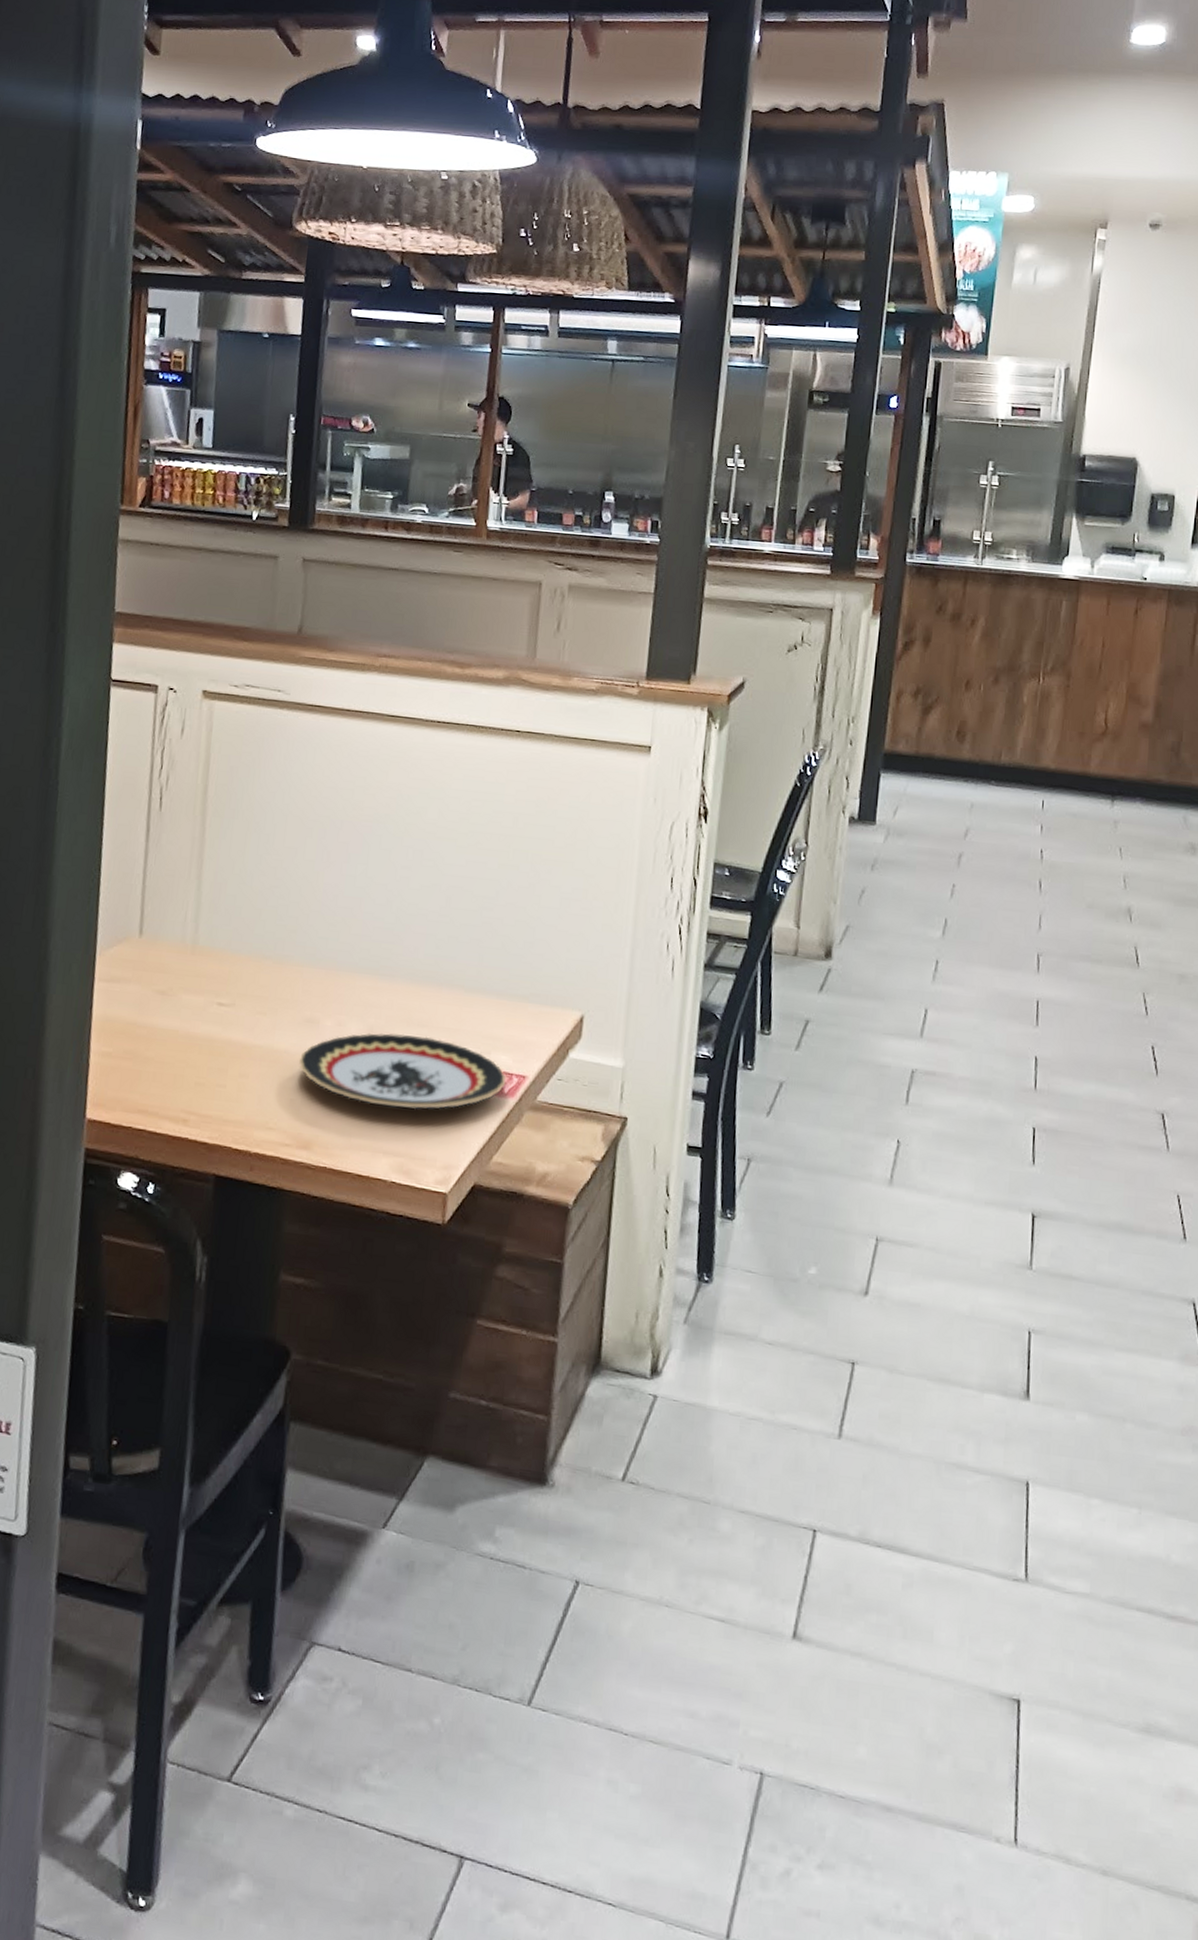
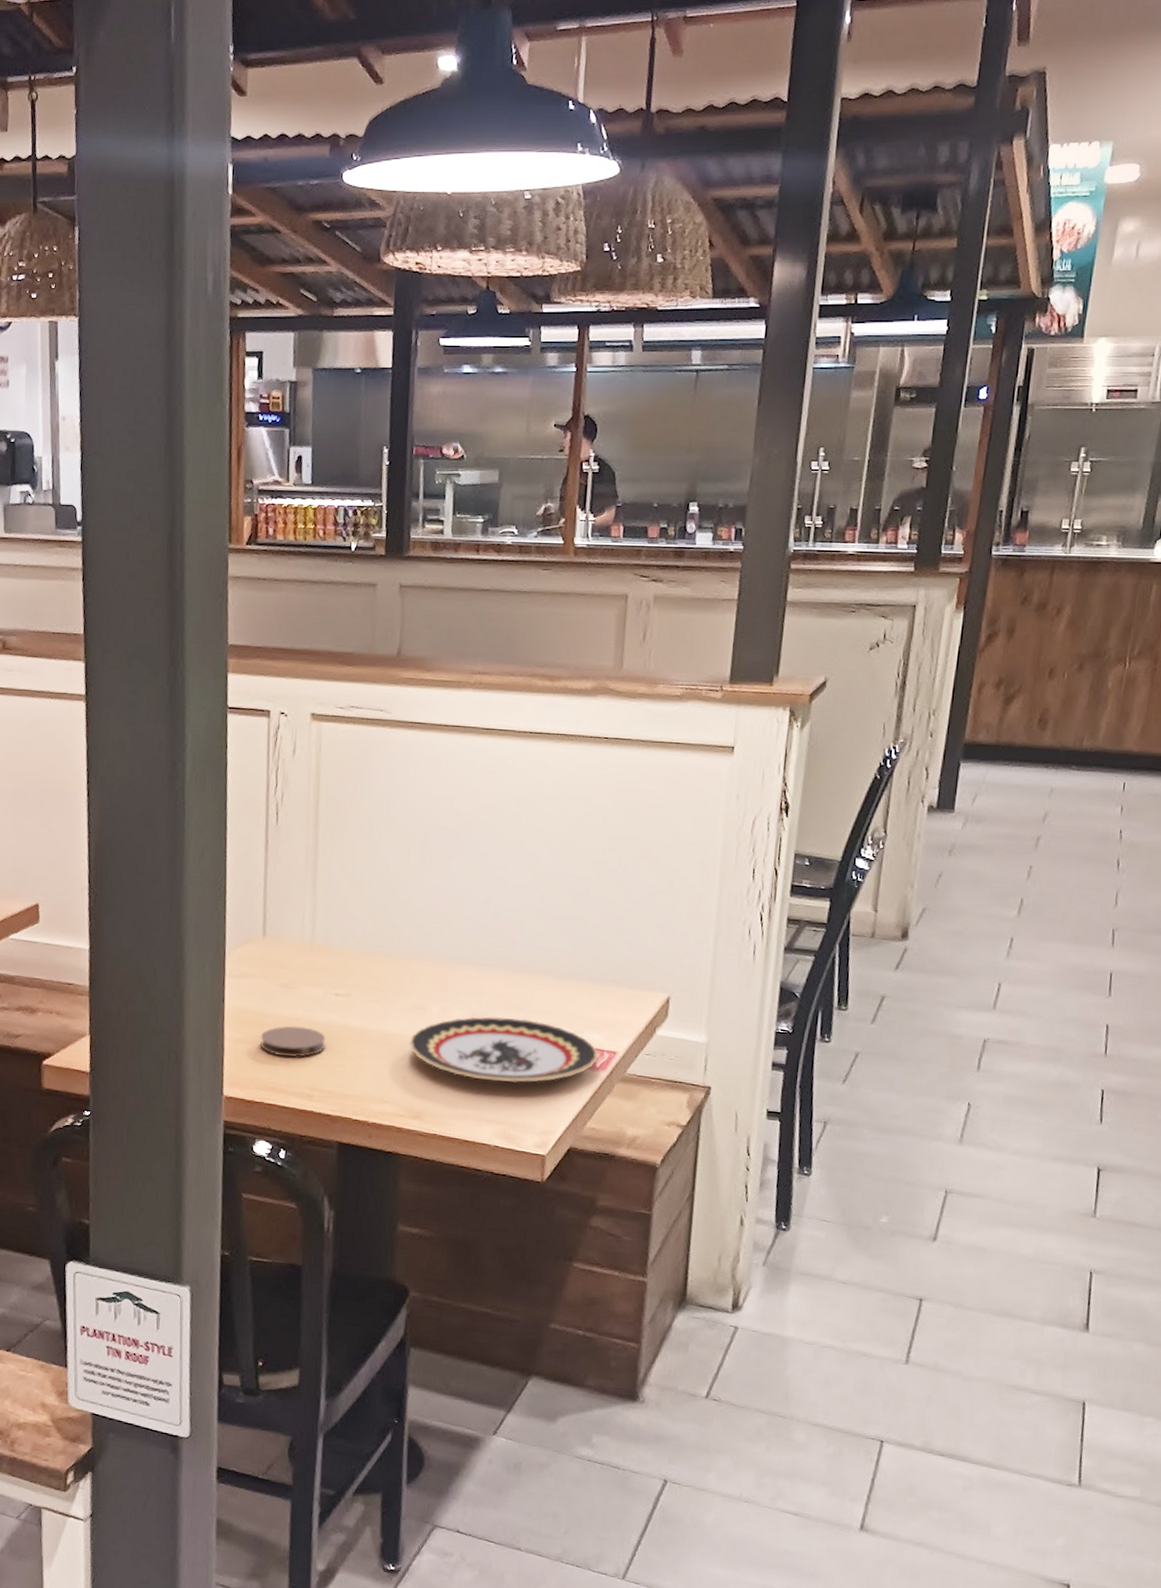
coaster: none [131,1038,206,1075] -> present [260,1025,326,1057]

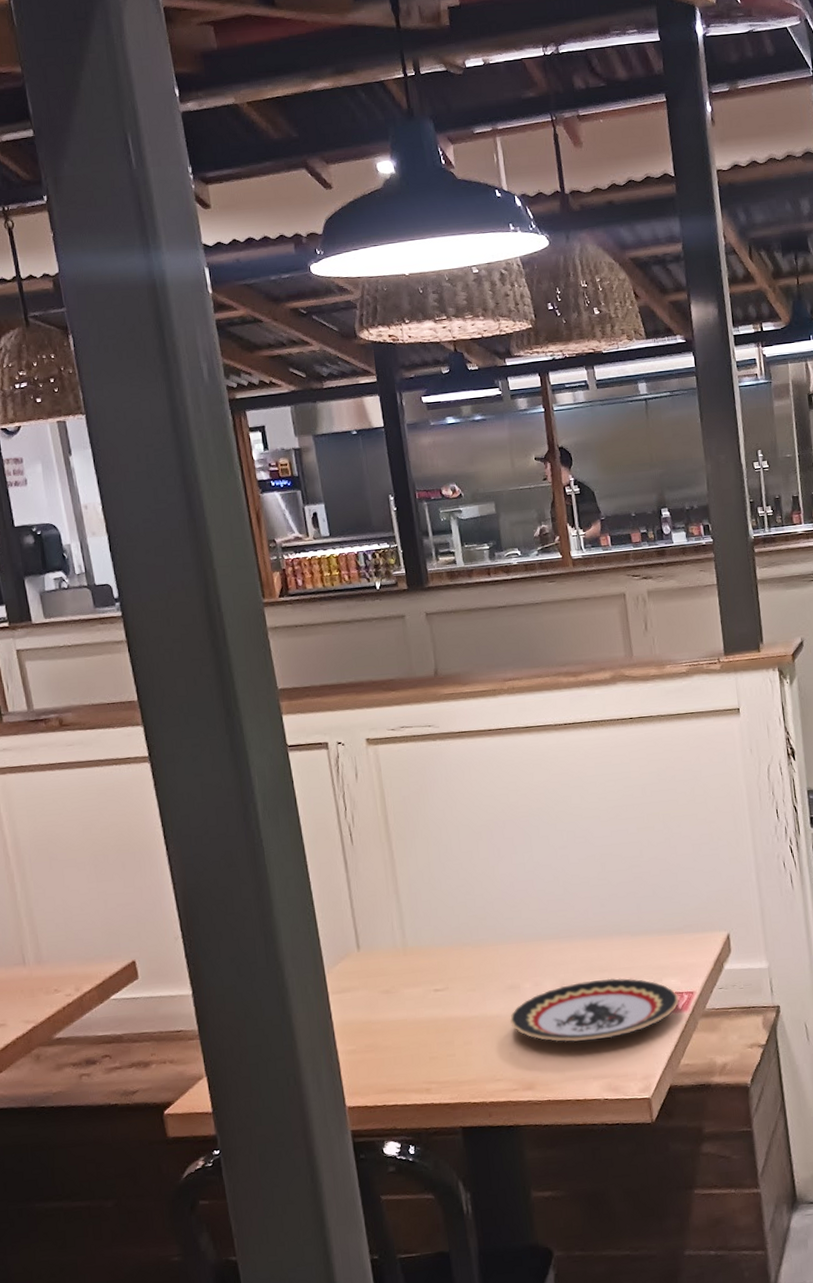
coaster: present [260,1025,326,1057] -> none [371,1026,434,1059]

